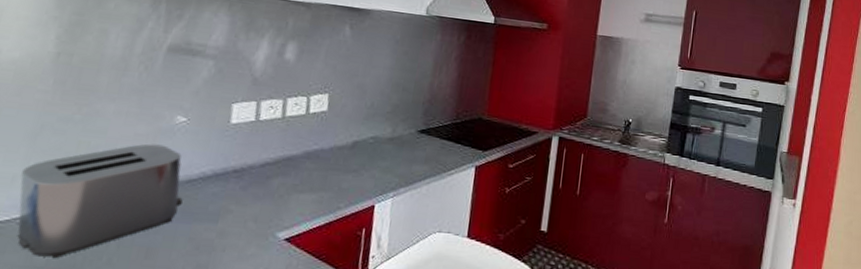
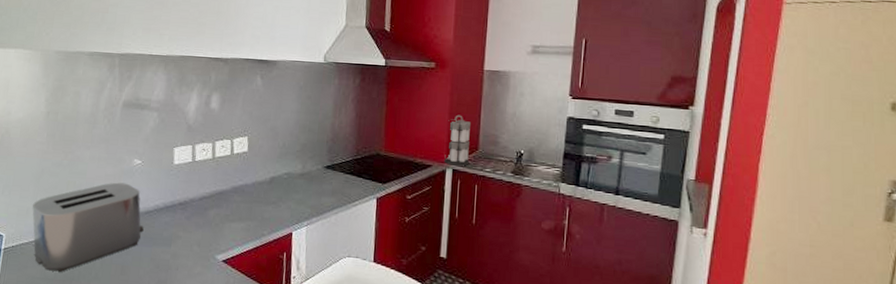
spice rack: none [551,79,580,135] -> present [444,114,471,167]

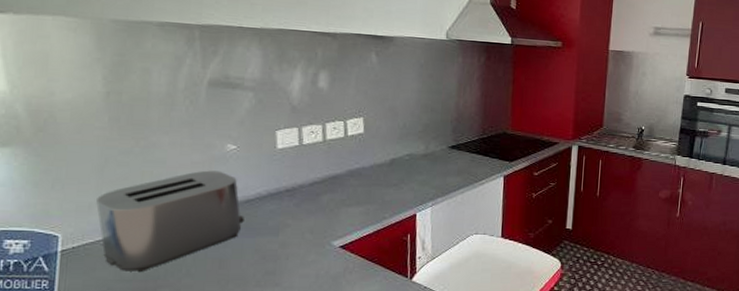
spice rack: present [444,114,471,167] -> none [570,93,596,144]

